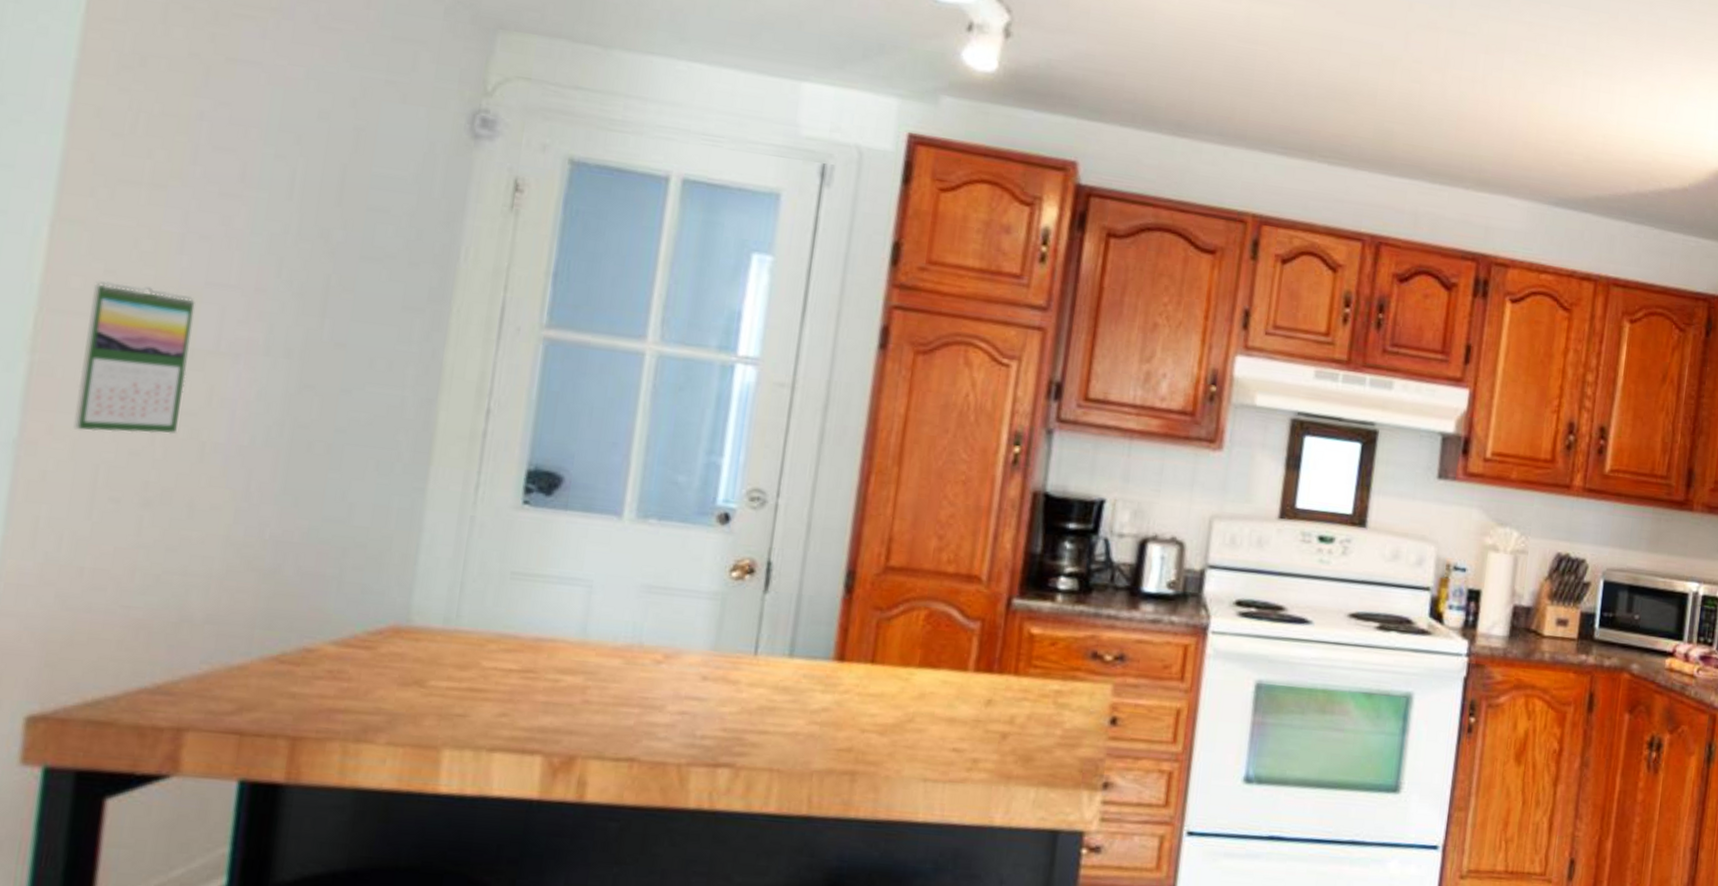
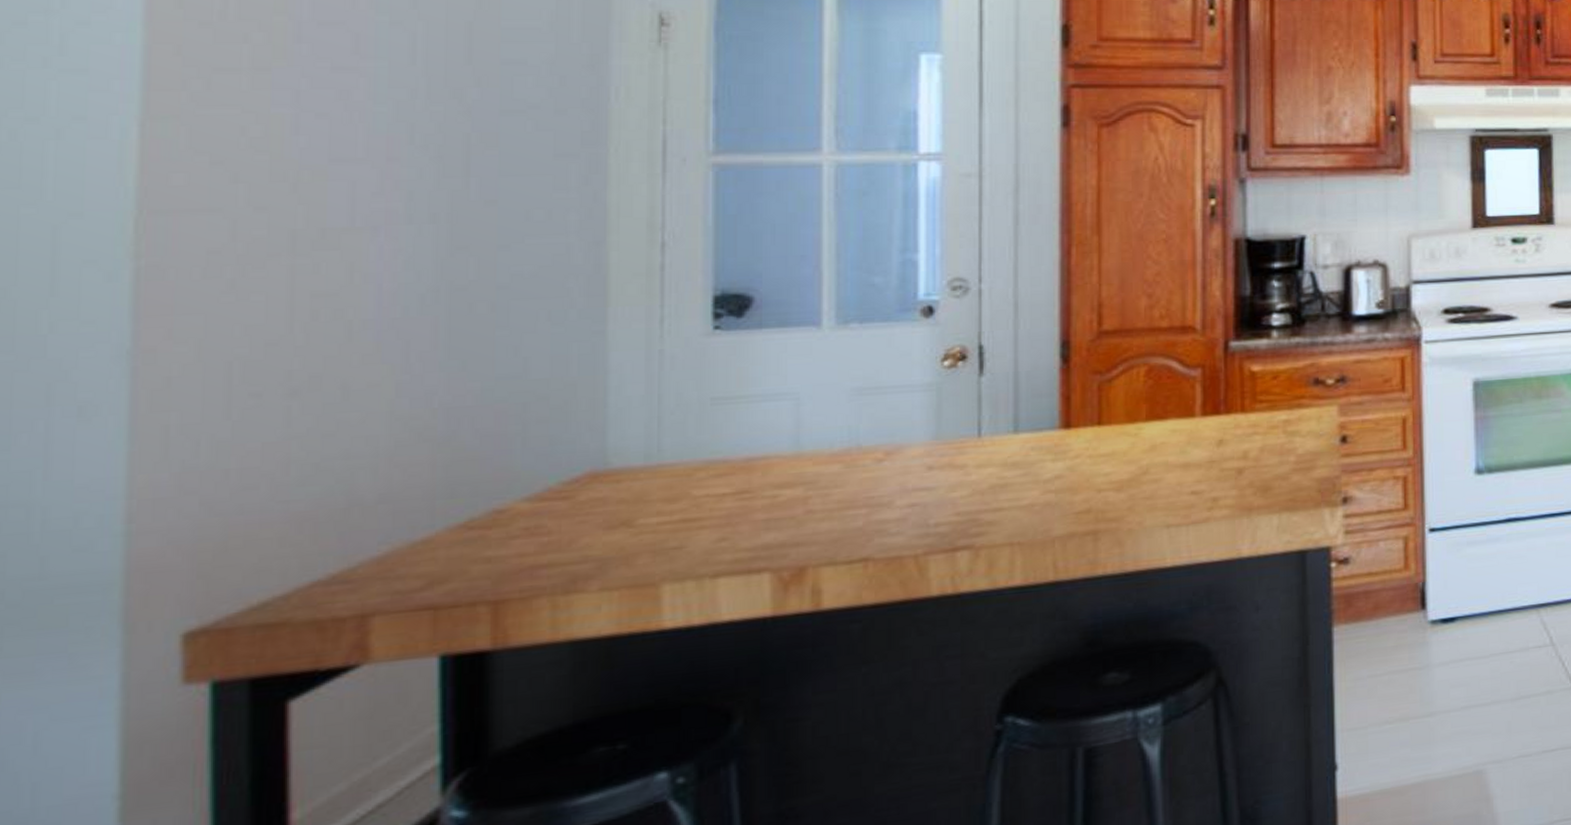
calendar: present [73,280,195,434] -> none [196,173,320,330]

